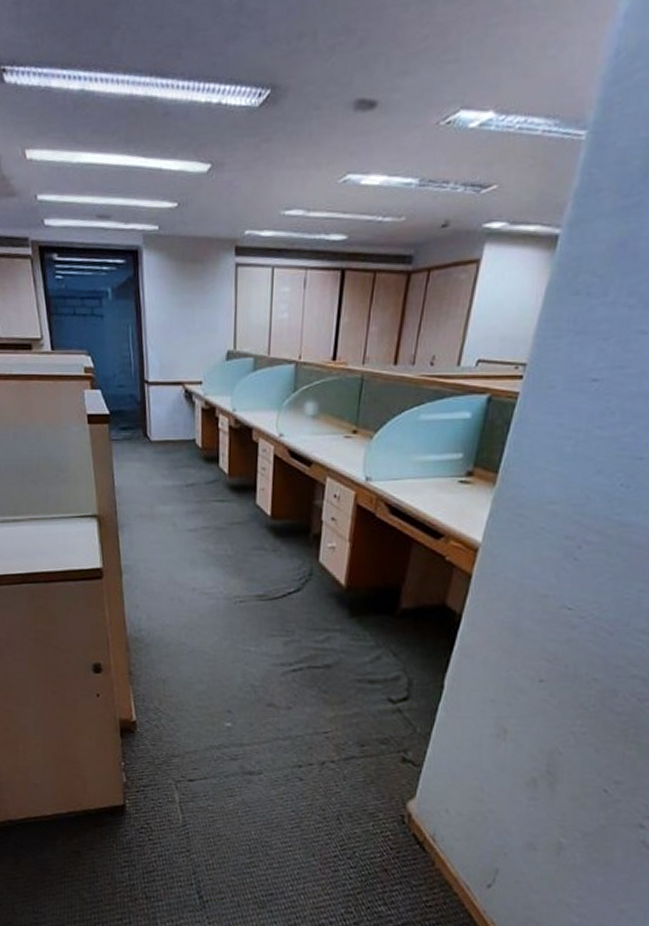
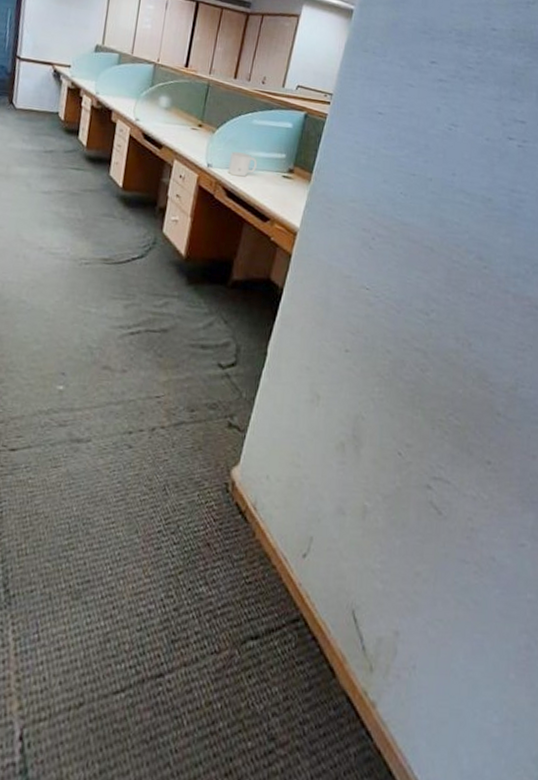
mug: none [390,458,427,488] -> present [228,151,257,177]

